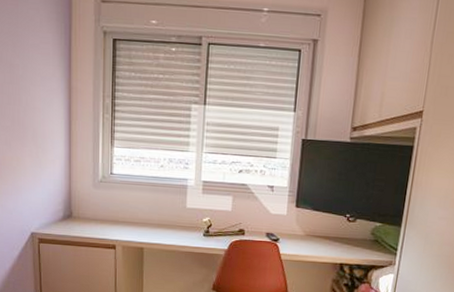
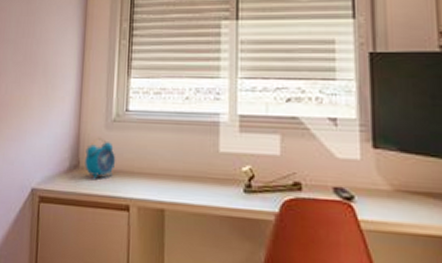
alarm clock: none [77,194,104,227] -> present [85,137,116,181]

